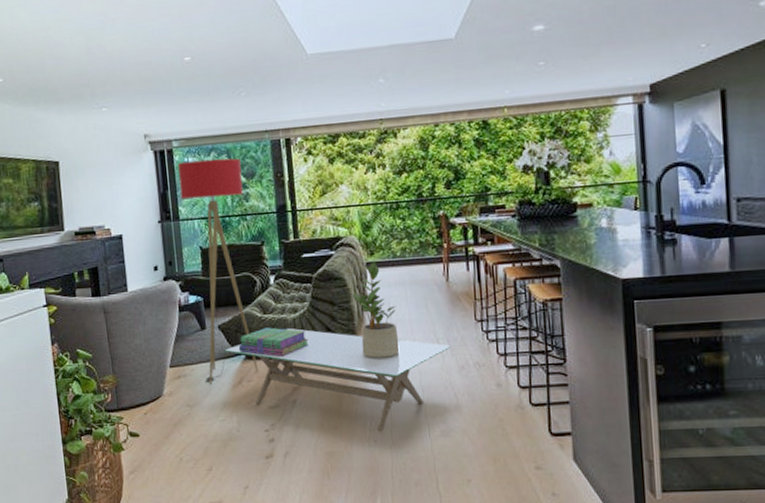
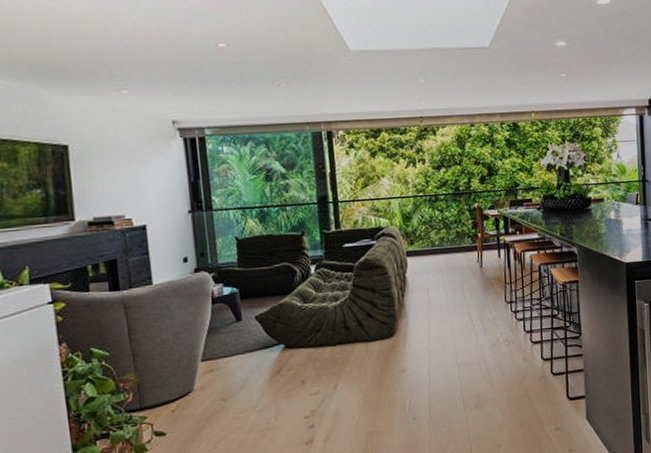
floor lamp: present [178,158,258,385] -> none [211,148,298,376]
coffee table: present [224,328,451,432] -> none [262,316,484,409]
stack of books: present [239,327,309,356] -> none [278,316,350,344]
potted plant: present [353,262,400,358] -> none [393,250,438,341]

